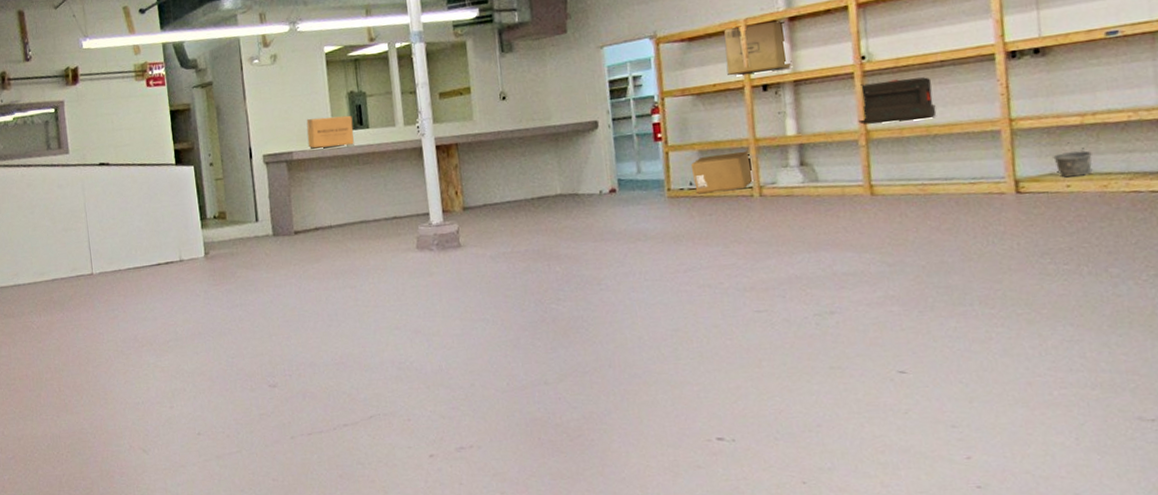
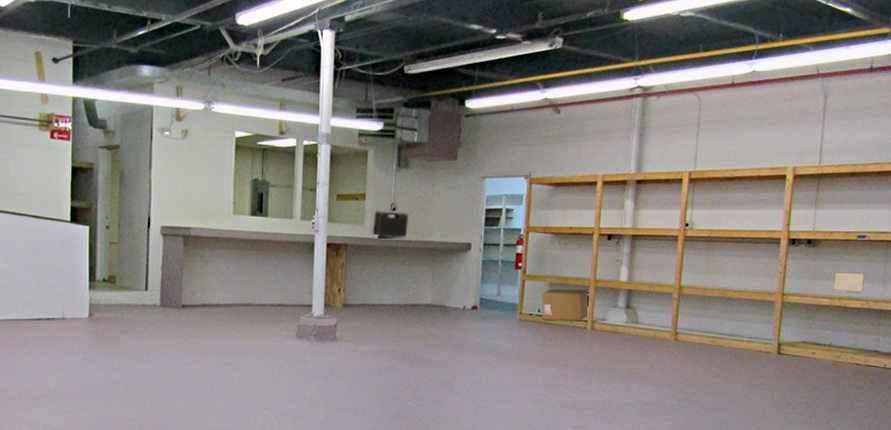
box: present [306,115,354,149] -> none [207,199,253,230]
tool box: none [483,100,523,130] -> present [373,211,409,238]
cardboard box: present [724,20,791,76] -> none [582,180,632,225]
toolbox: present [858,77,937,125] -> none [675,247,733,284]
bucket: present [1053,142,1092,178] -> none [807,318,833,346]
box: none [1081,78,1127,106] -> present [834,272,864,293]

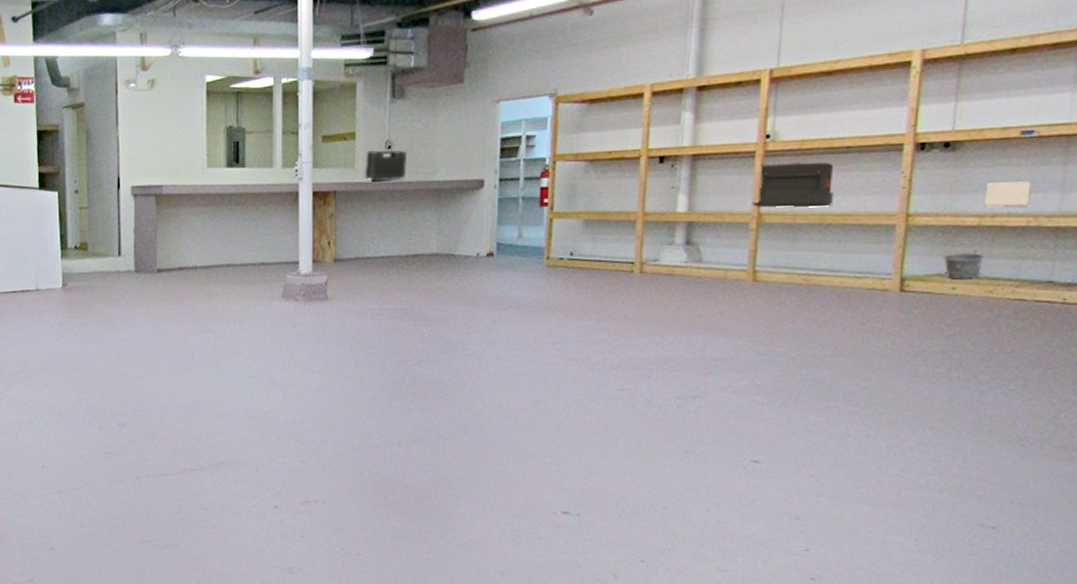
box: present [541,289,589,322] -> none [573,224,636,265]
toolbox: none [675,247,733,284] -> present [752,162,834,208]
bucket: none [807,318,833,346] -> present [944,243,983,279]

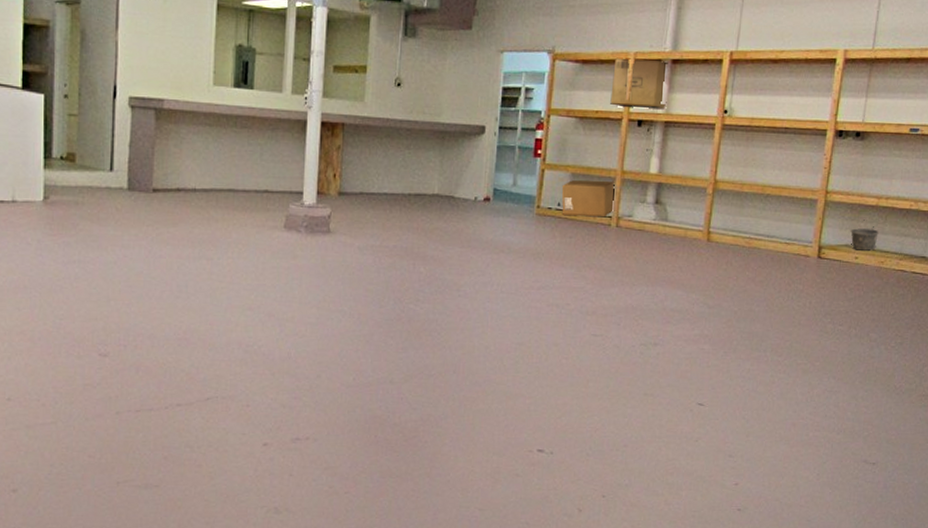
tool box: present [366,150,408,180] -> none [375,86,416,118]
box: none [573,224,636,265] -> present [561,180,615,218]
cardboard box: none [625,88,692,145] -> present [610,59,667,110]
toolbox: present [752,162,834,208] -> none [710,136,774,179]
box: present [985,181,1031,207] -> none [882,169,915,193]

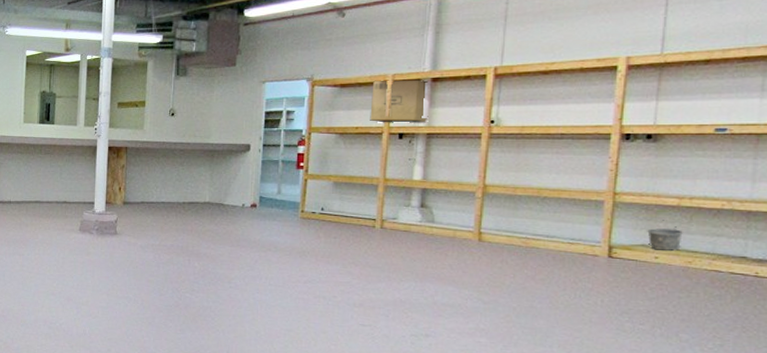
box: present [561,180,615,218] -> none [324,187,378,220]

